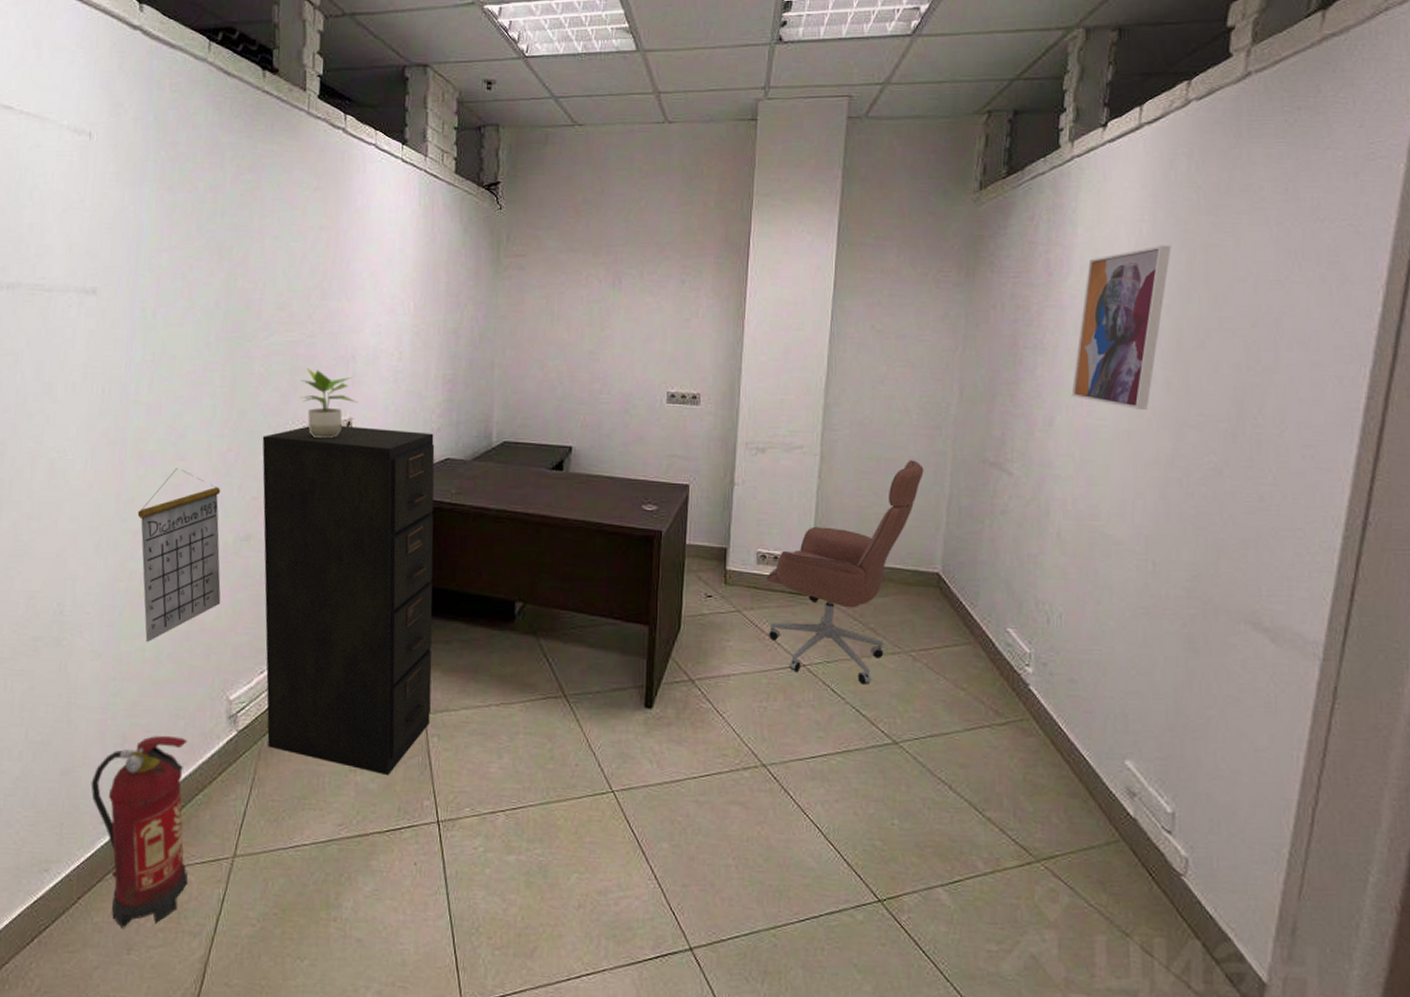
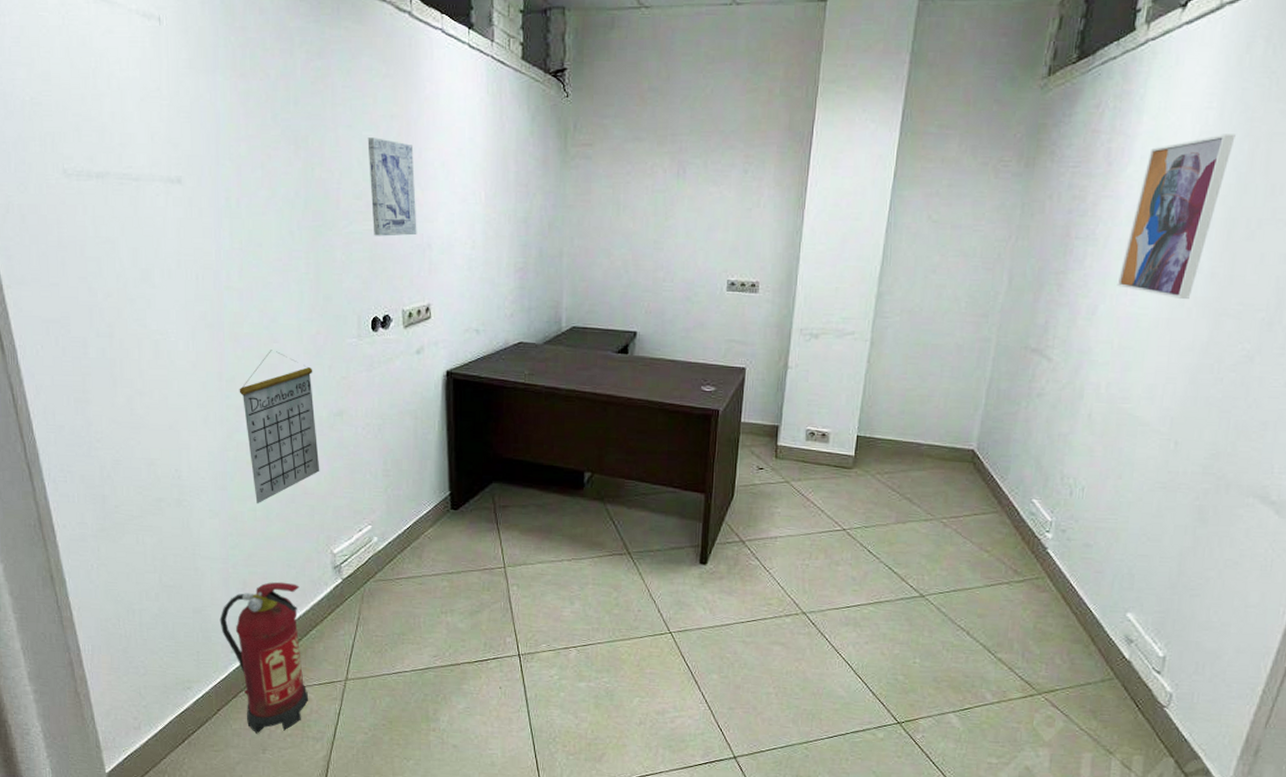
filing cabinet: present [262,425,435,775] -> none [348,311,511,617]
wall art: none [294,248,342,348] -> present [367,137,417,237]
potted plant: present [299,368,358,439] -> none [380,256,435,323]
office chair: present [766,460,924,685] -> none [813,346,968,547]

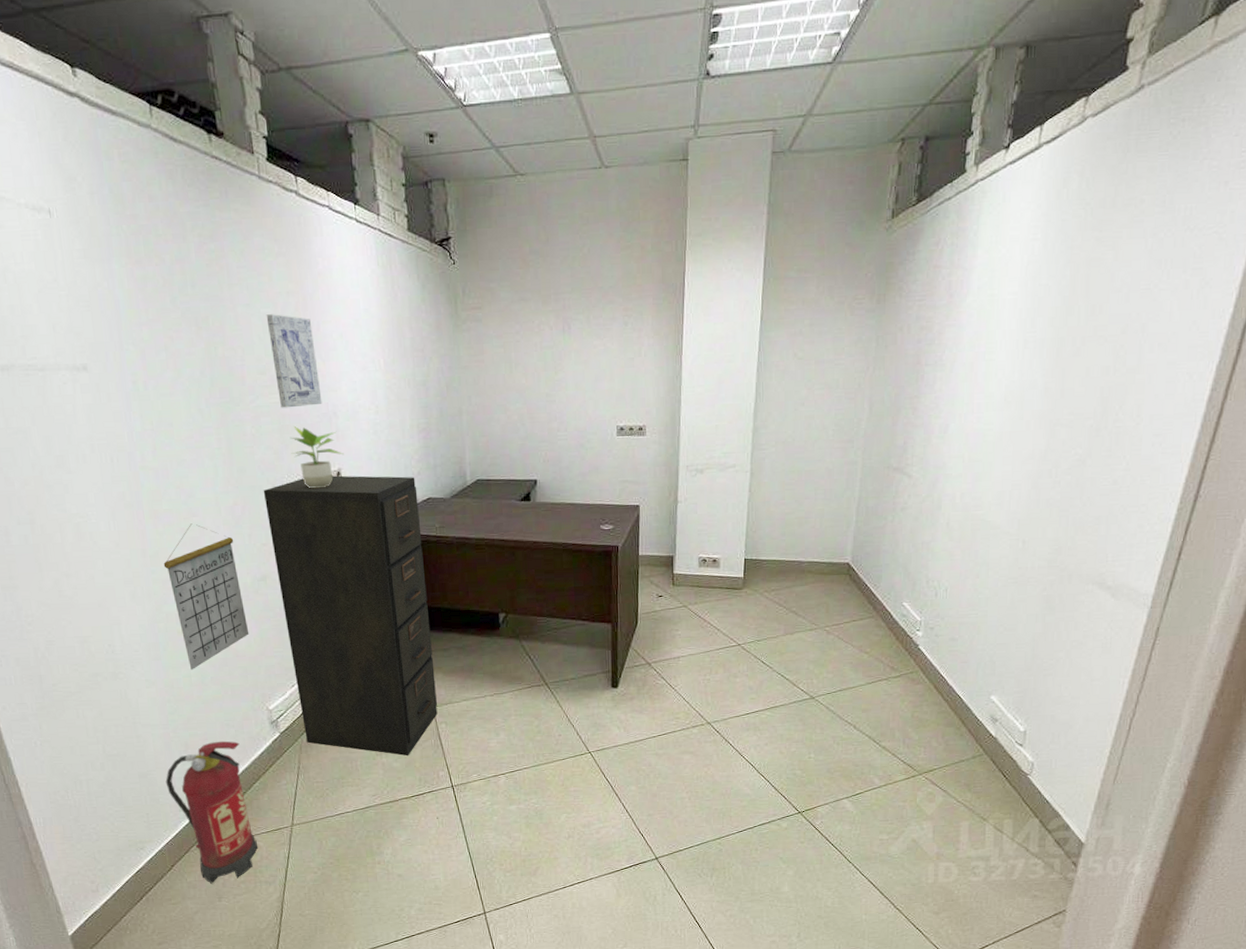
filing cabinet: none [348,311,511,617] -> present [263,475,438,756]
potted plant: none [380,256,435,323] -> present [290,426,344,489]
wall art: present [1117,134,1236,299] -> none [964,261,1059,413]

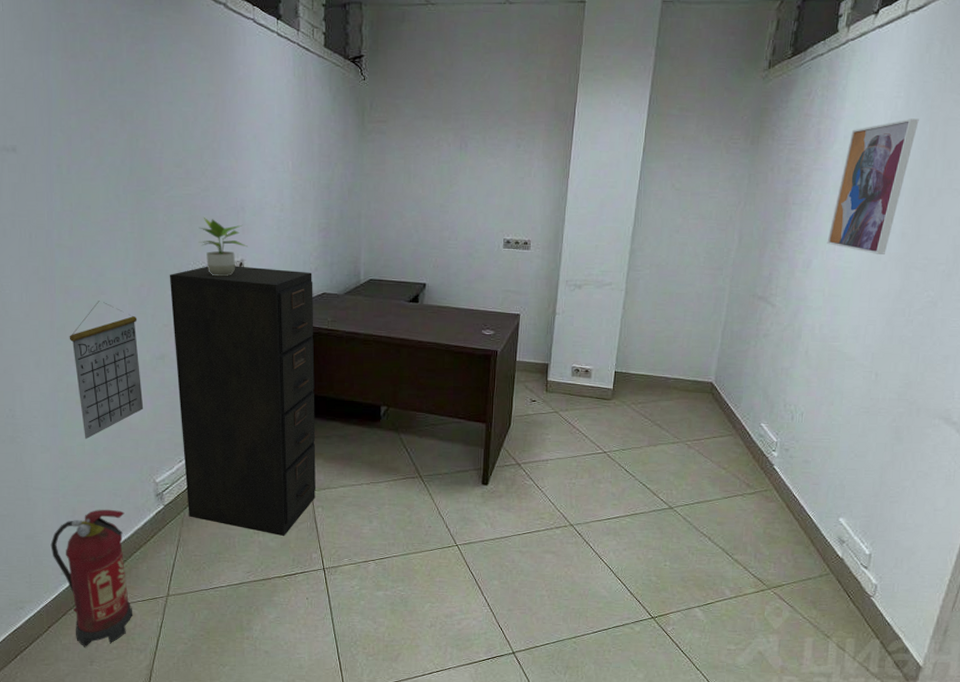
wall art: present [266,314,322,408] -> none [187,113,232,200]
wall art: none [964,261,1059,413] -> present [827,118,919,254]

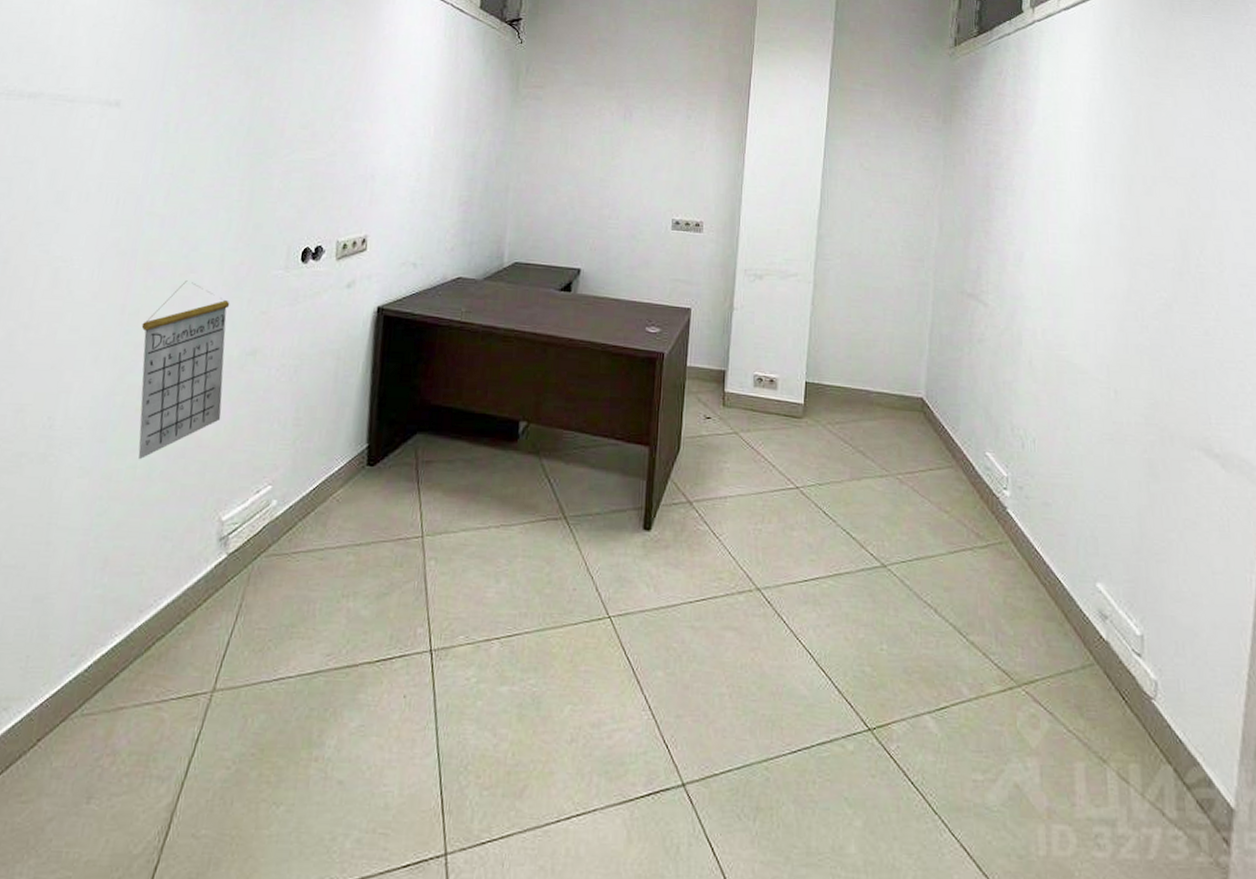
fire extinguisher: present [50,509,133,647] -> none [64,558,174,774]
filing cabinet: present [169,266,316,536] -> none [258,242,448,601]
potted plant: present [198,217,248,277] -> none [316,186,374,255]
wall art: present [827,118,919,254] -> none [1038,101,1120,248]

